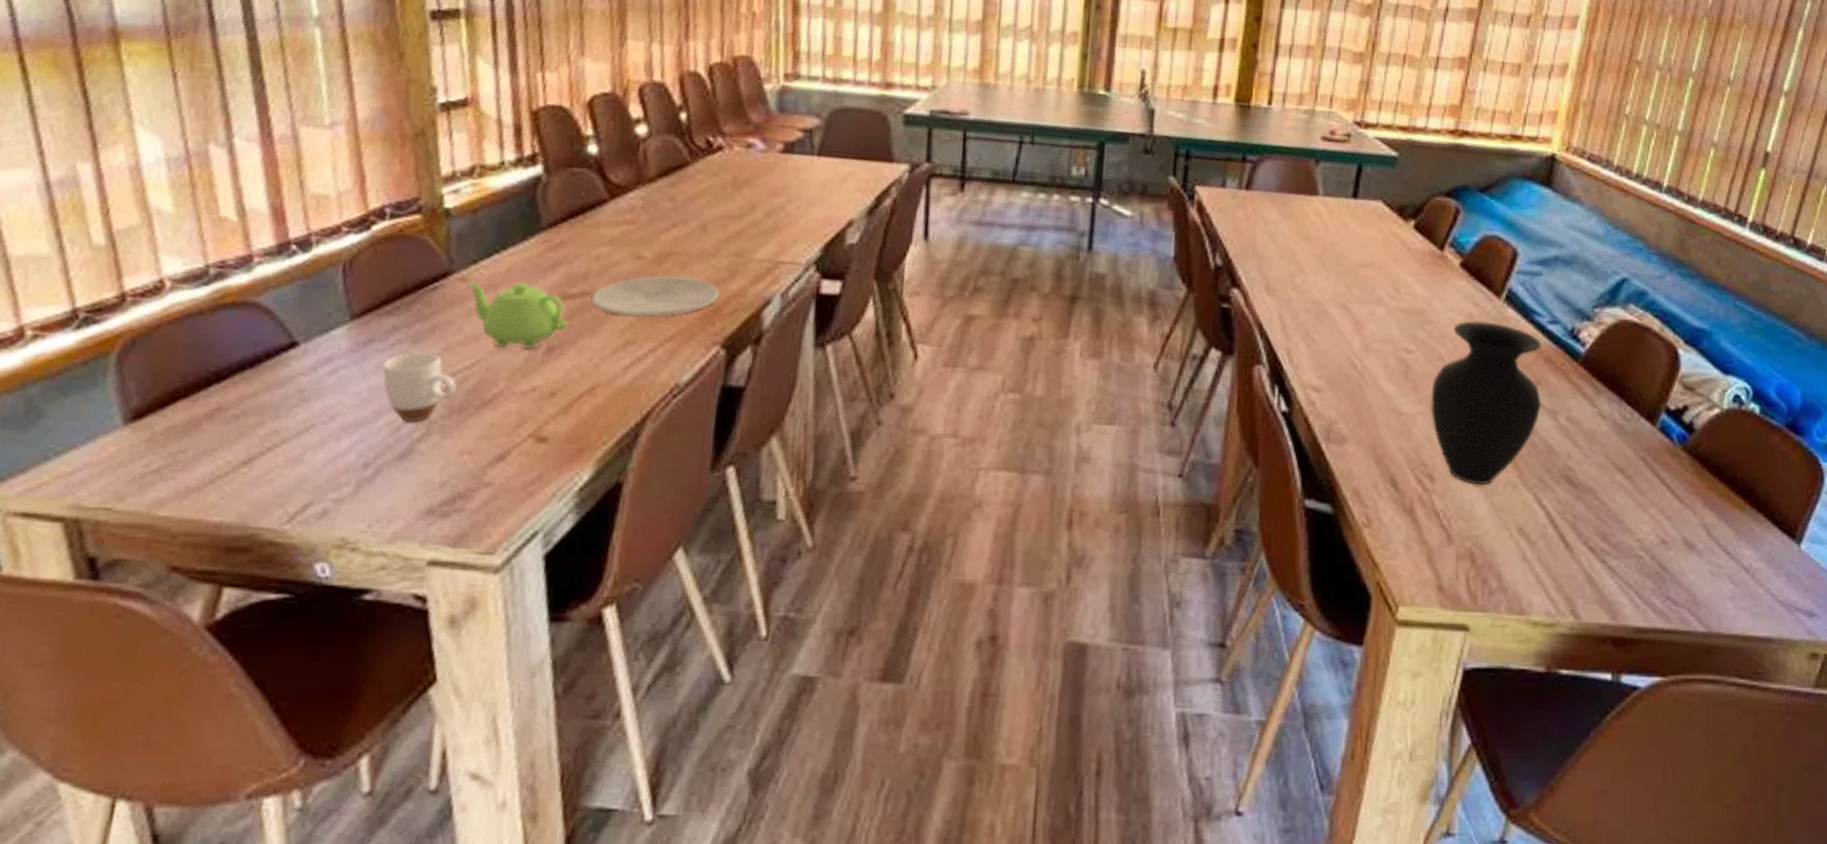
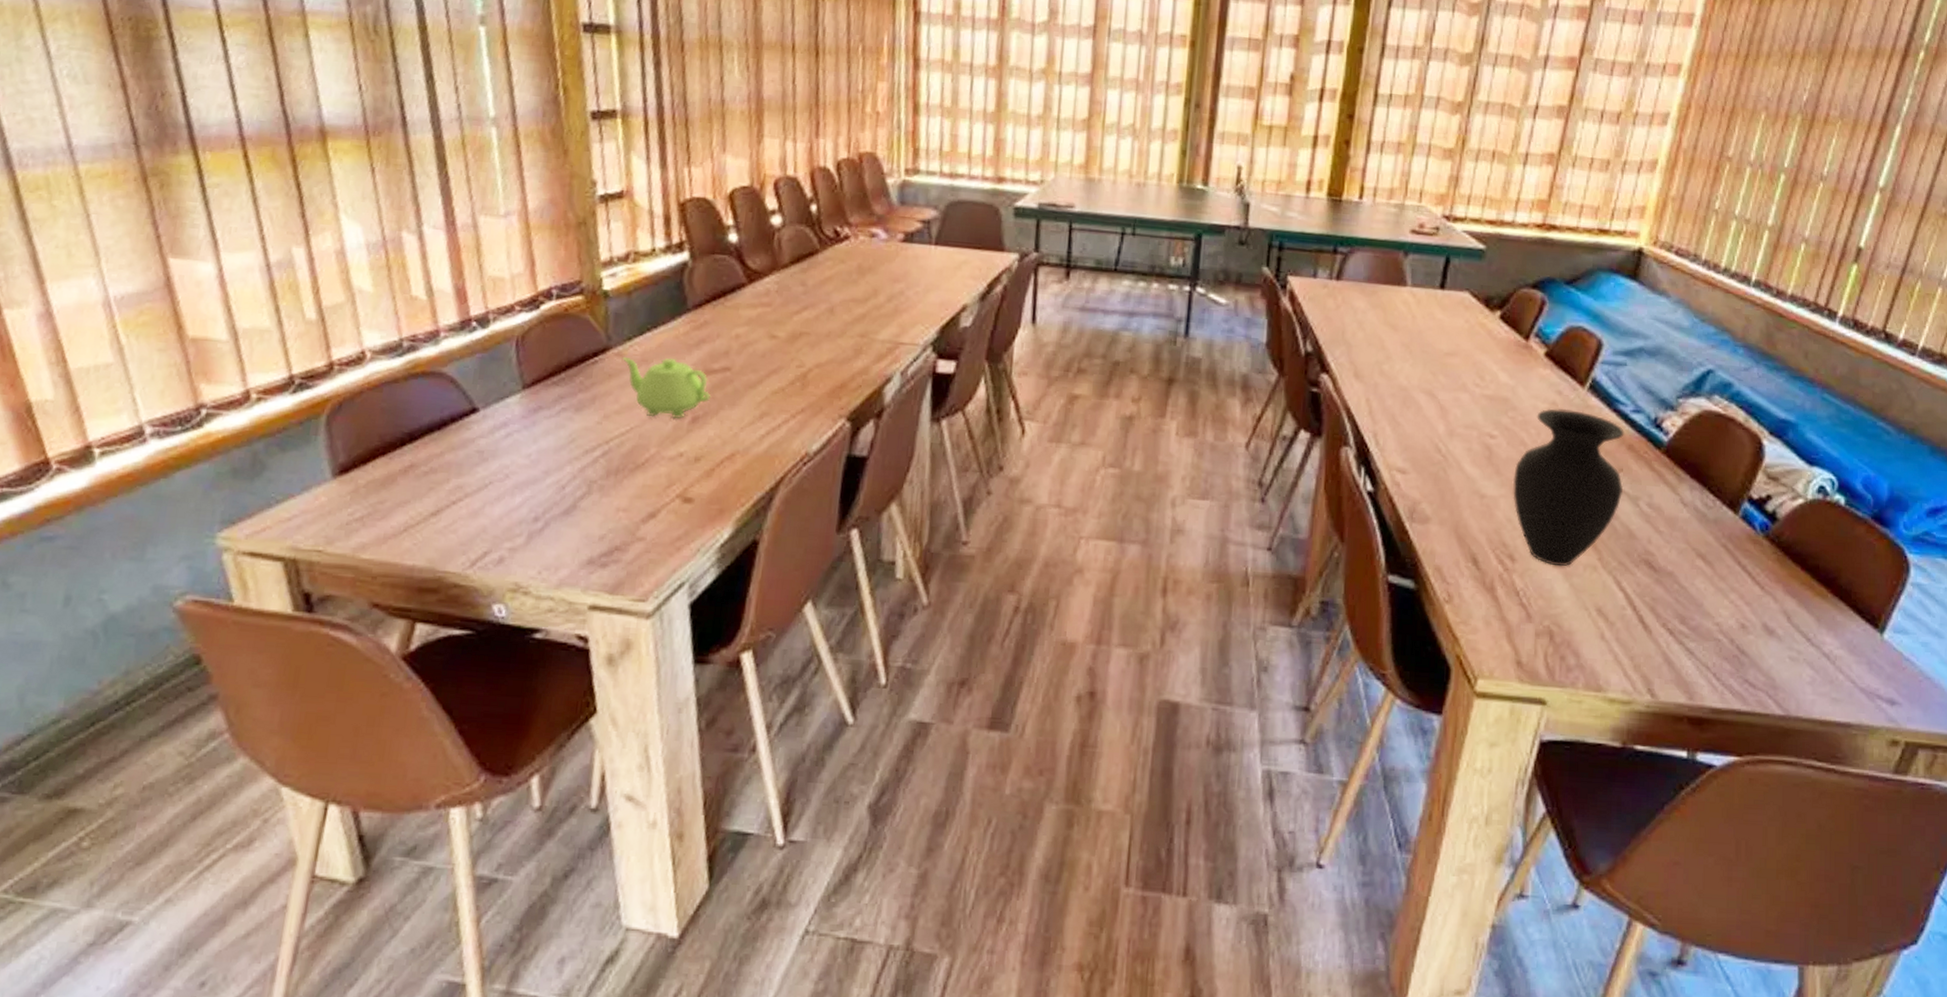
mug: present [382,351,457,424] -> none [549,419,614,483]
plate: present [591,275,720,317] -> none [731,353,846,392]

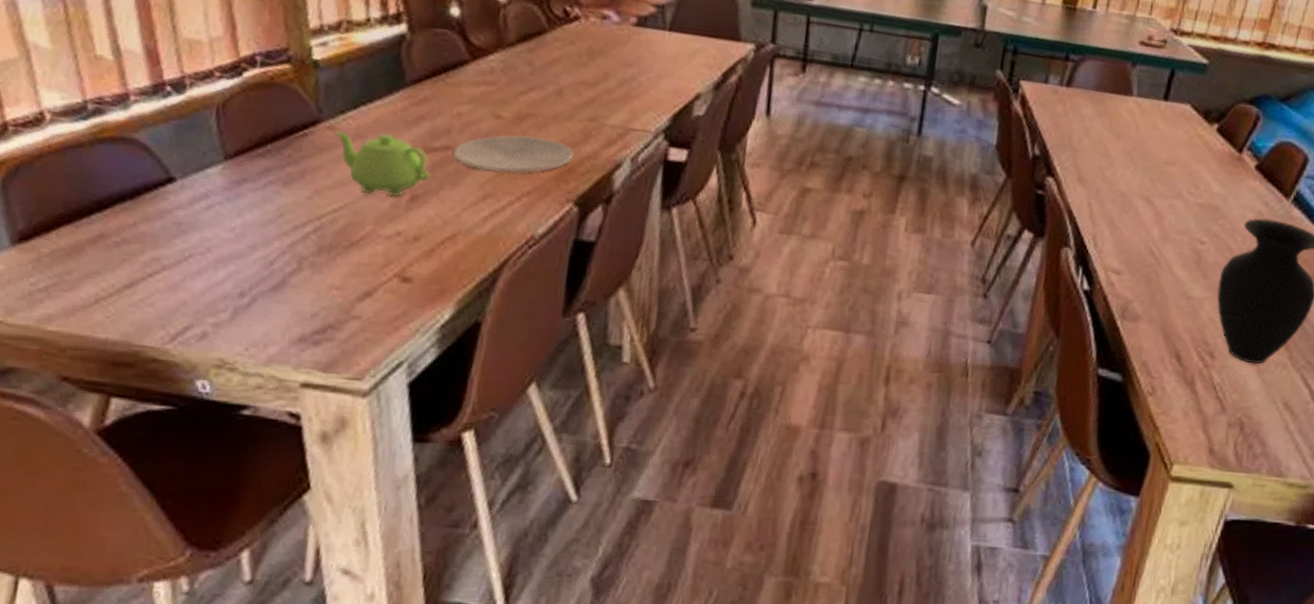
plate: none [731,353,846,392] -> present [453,135,574,173]

